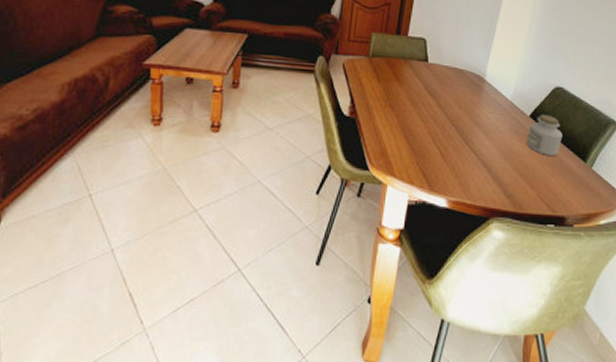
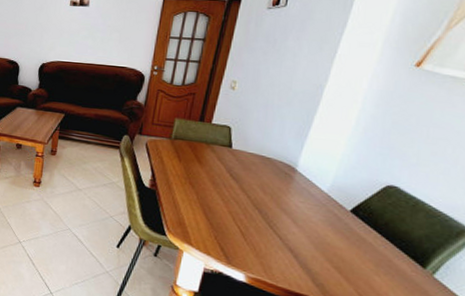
jar: present [526,114,563,156] -> none [344,211,394,255]

